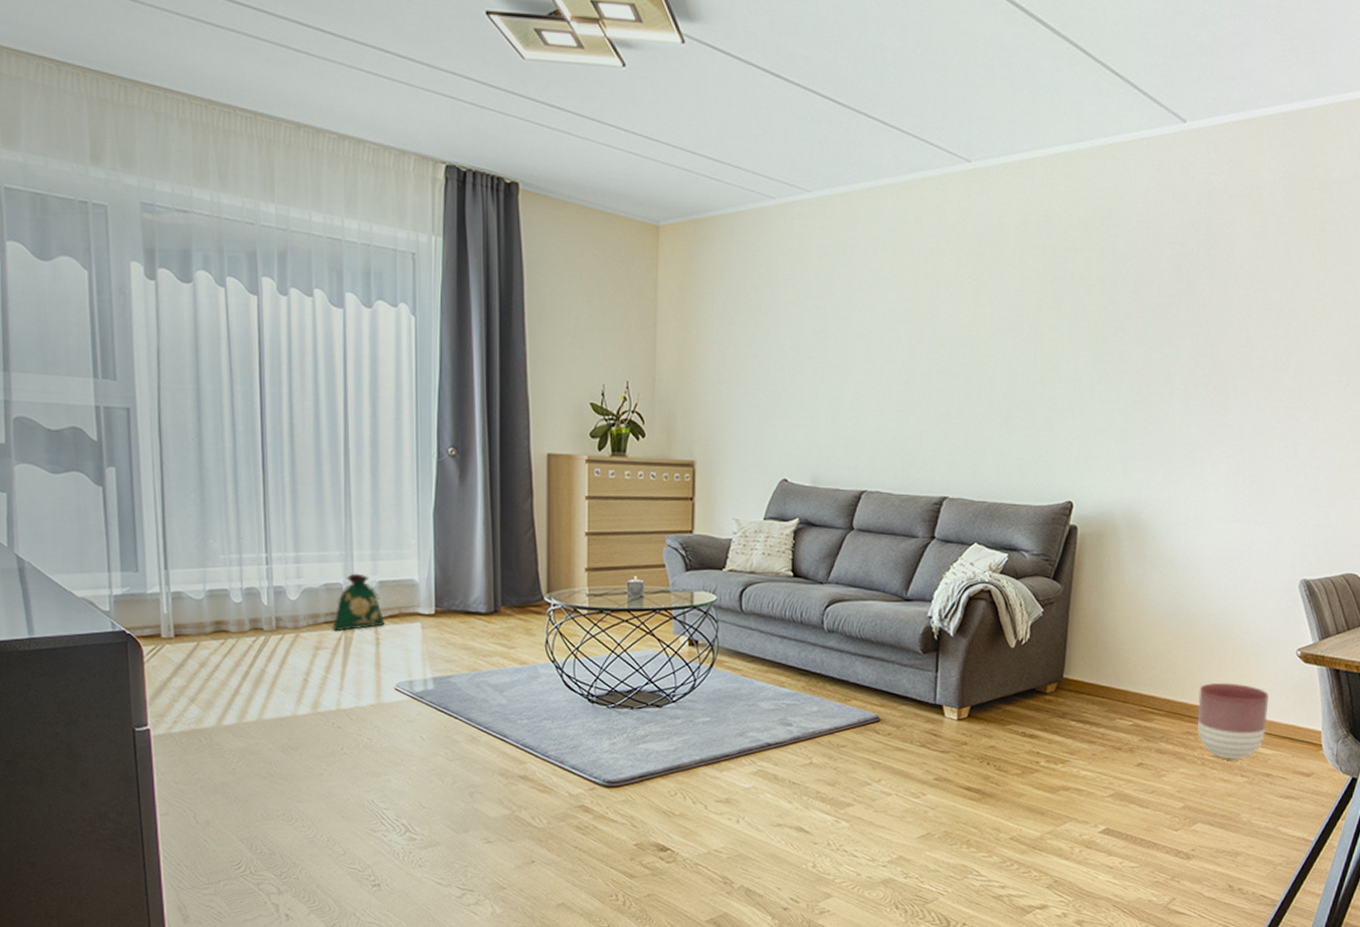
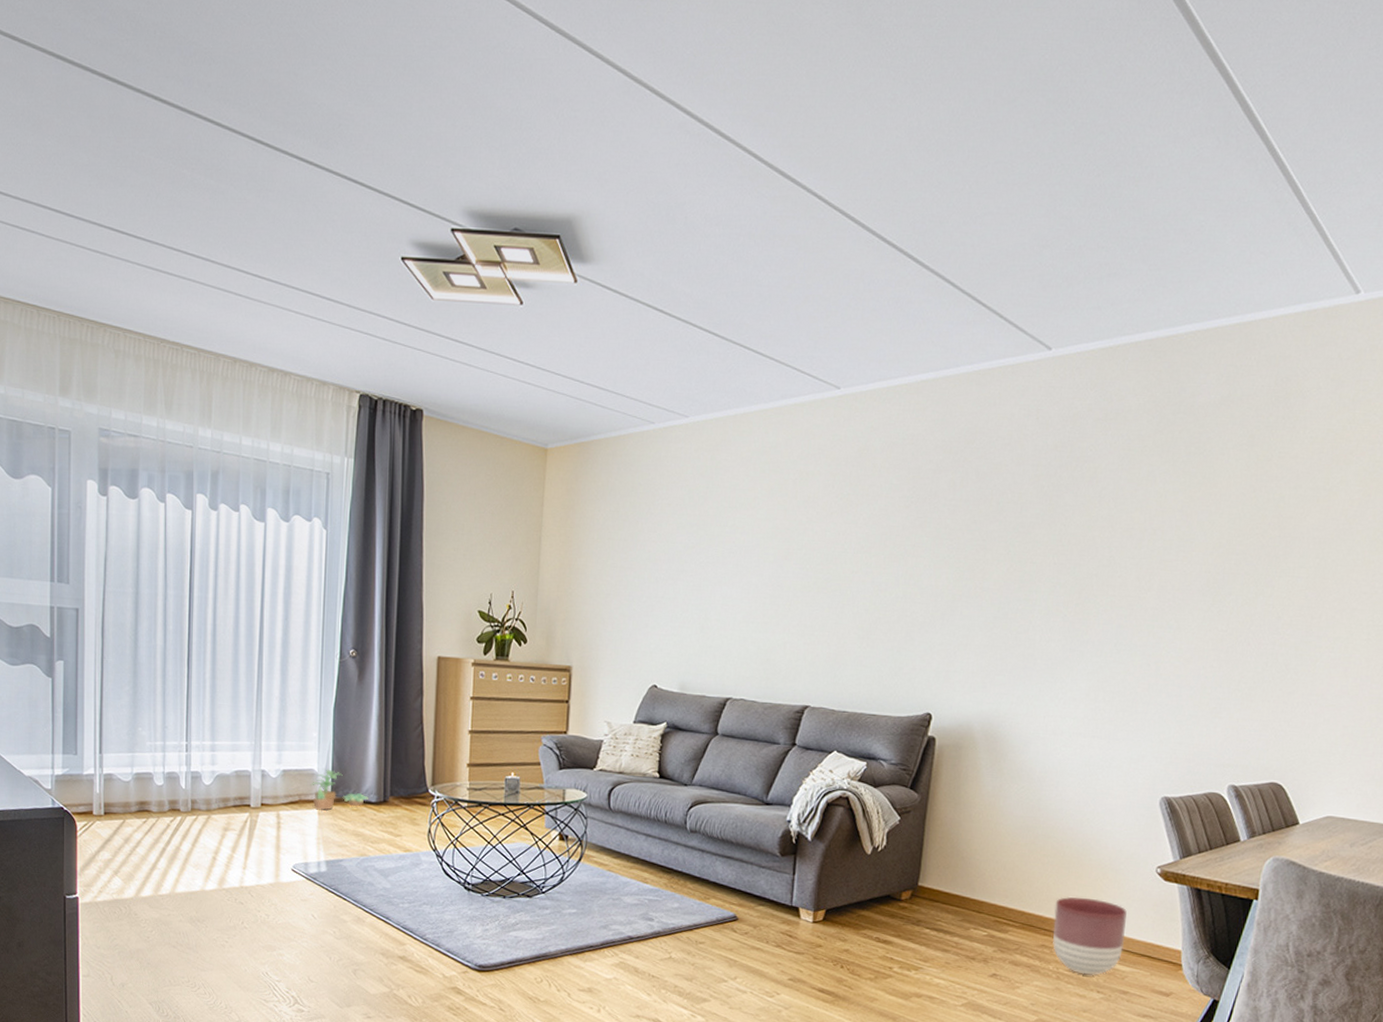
bag: present [332,573,385,631] -> none [240,762,286,815]
potted plant: none [411,578,478,624] -> present [311,769,369,811]

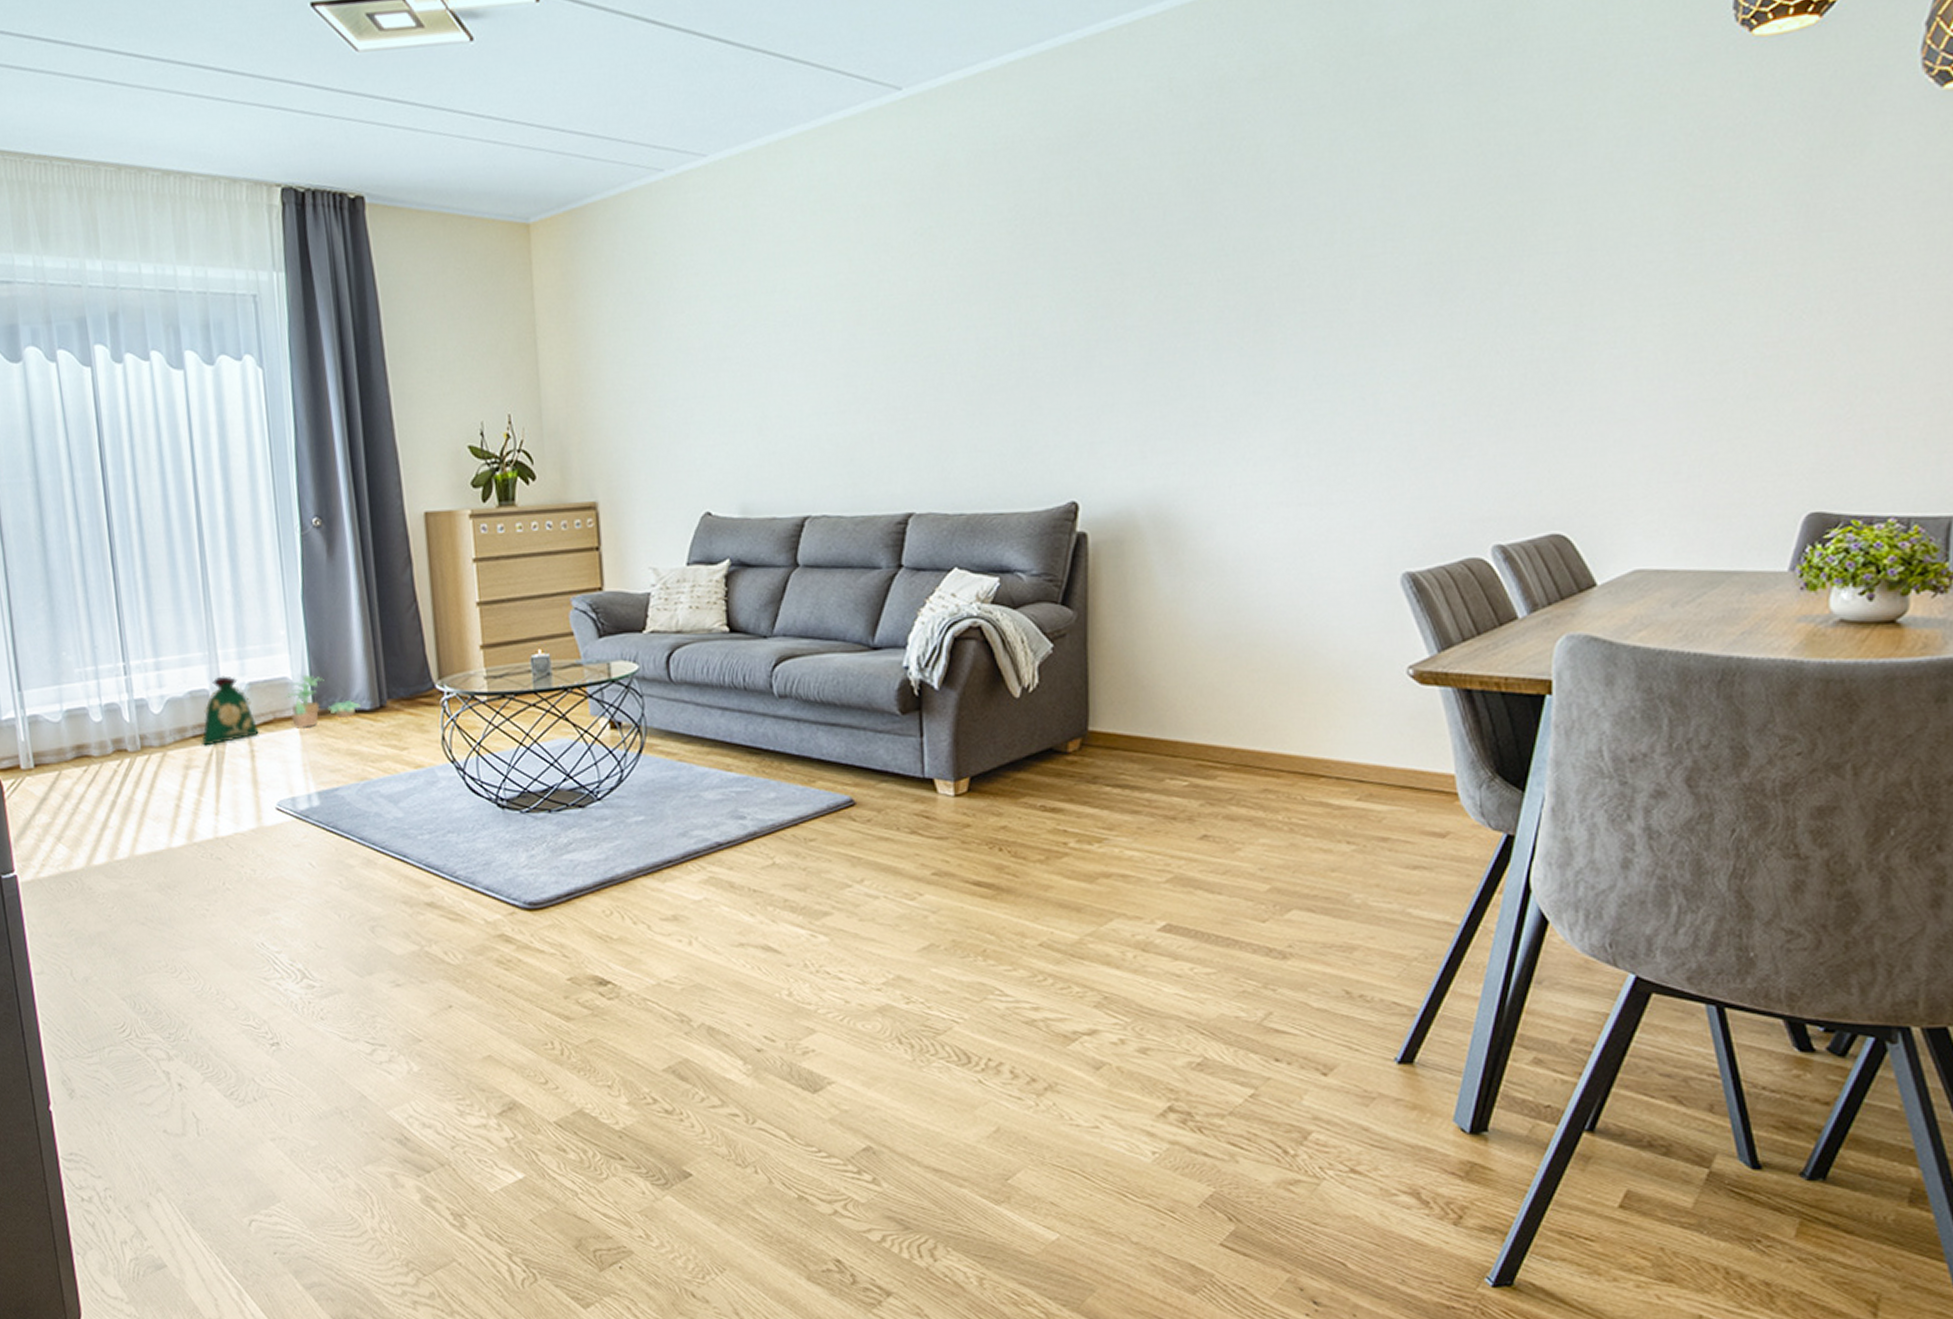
bag: none [240,762,286,815] -> present [202,676,259,746]
planter: present [1053,897,1127,975] -> none [1275,719,1376,822]

